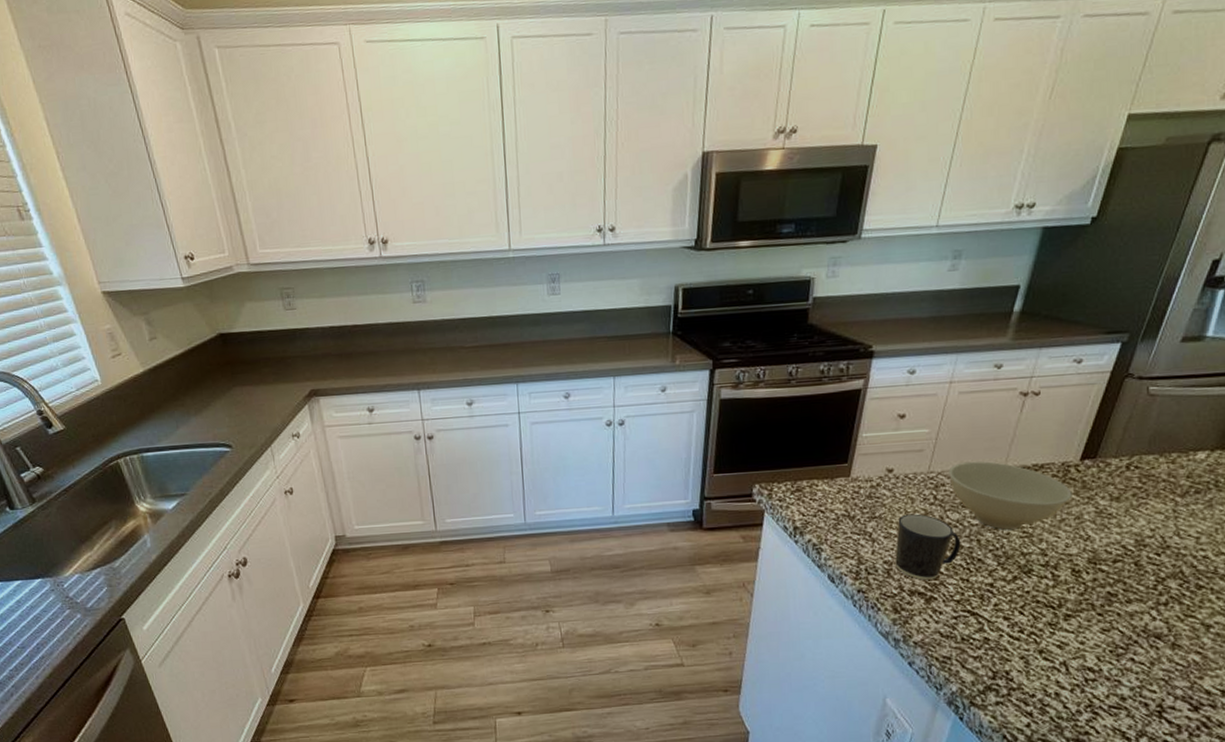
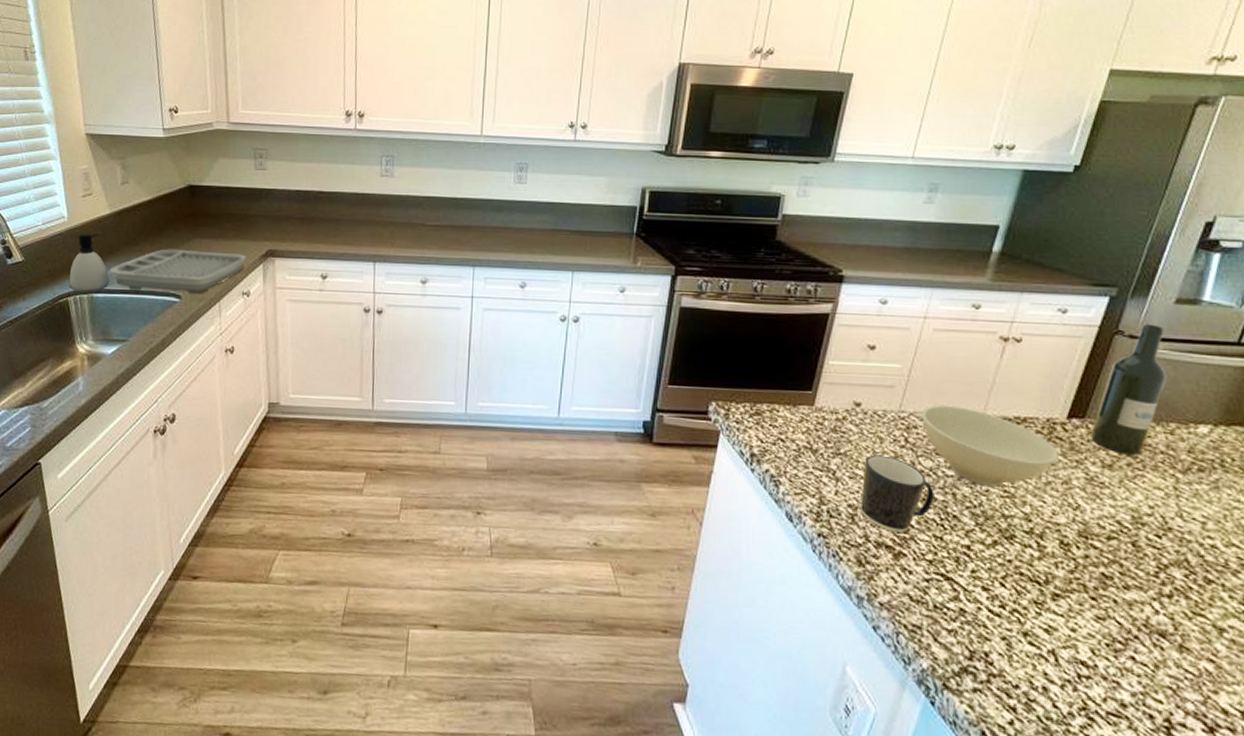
soap dispenser: none [114,393,157,454] -> present [69,233,110,294]
dish rack: none [154,397,291,445] -> present [109,249,247,294]
wine bottle: none [1101,364,1171,487] -> present [1090,324,1167,455]

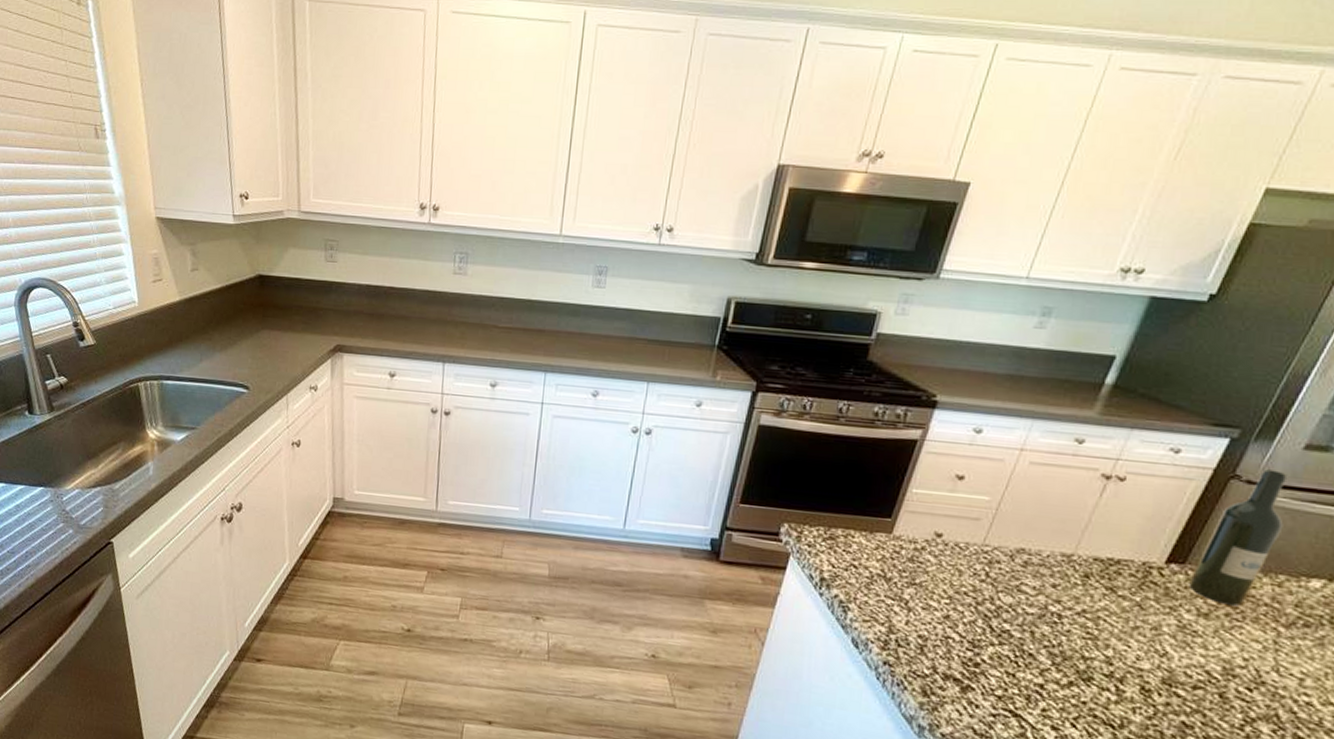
soap dispenser: present [69,233,110,294] -> none [140,319,179,380]
dish rack: present [109,249,247,294] -> none [179,339,316,386]
mug: present [861,454,934,533] -> none [931,587,1012,667]
bowl: present [921,405,1059,488] -> none [1006,541,1151,629]

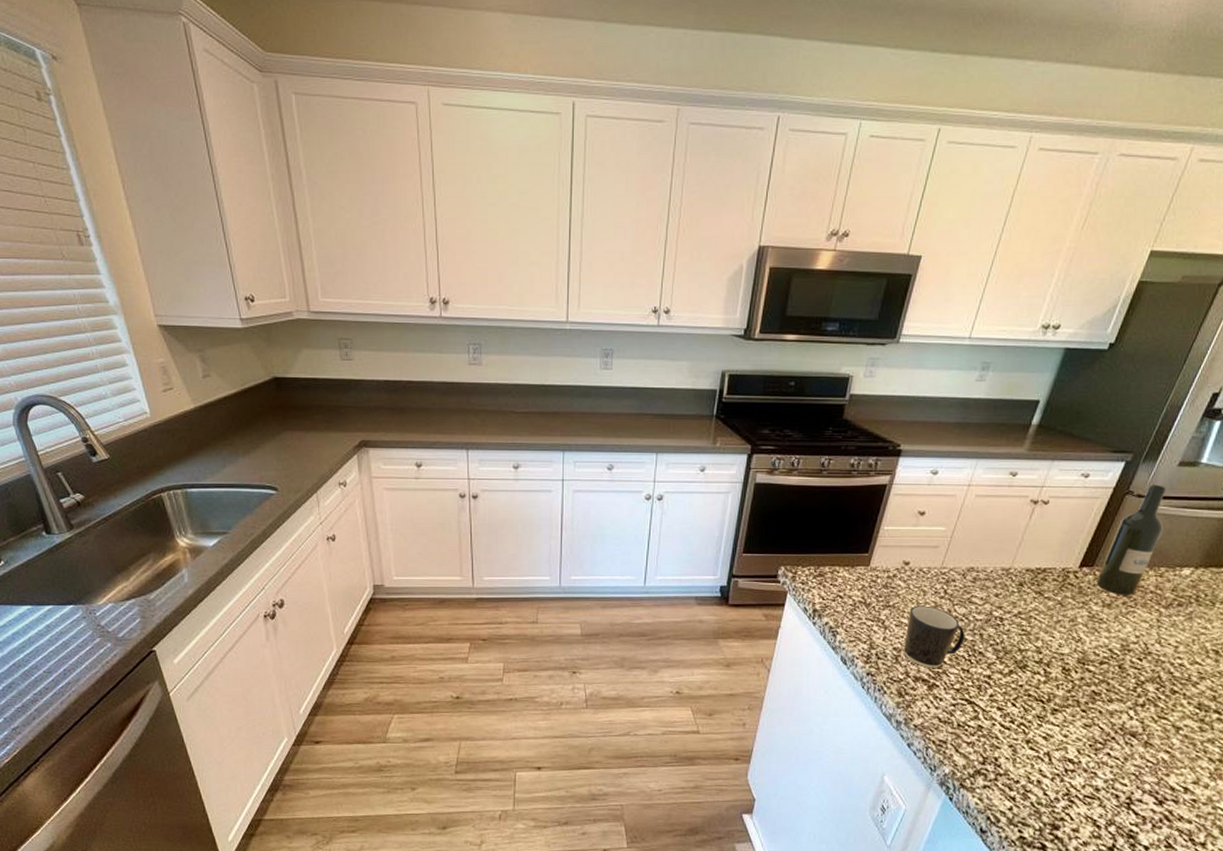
mug: none [931,587,1012,667] -> present [904,605,965,668]

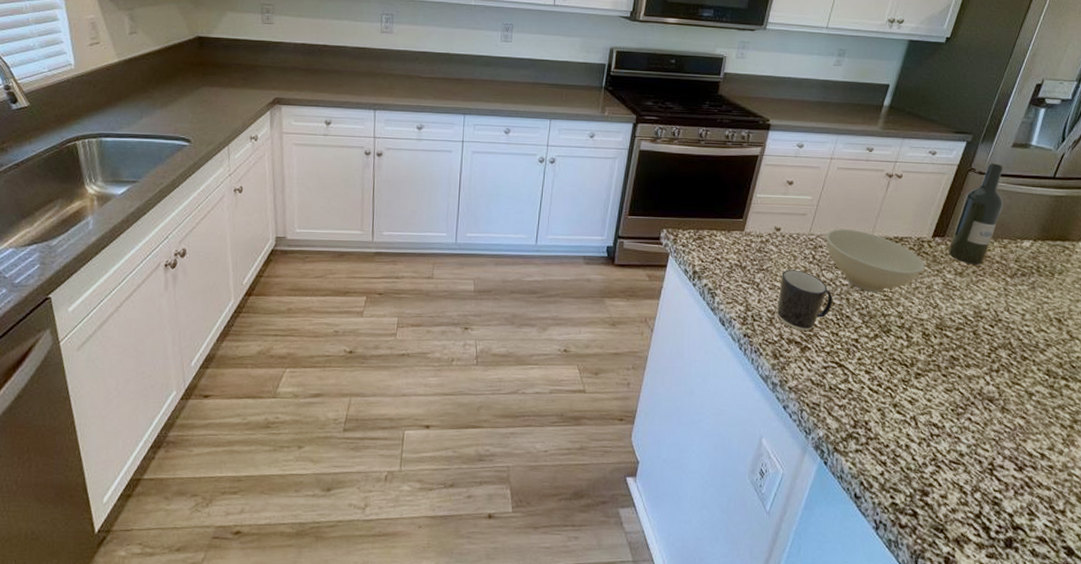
bowl: none [960,560,1069,628] -> present [826,228,925,293]

